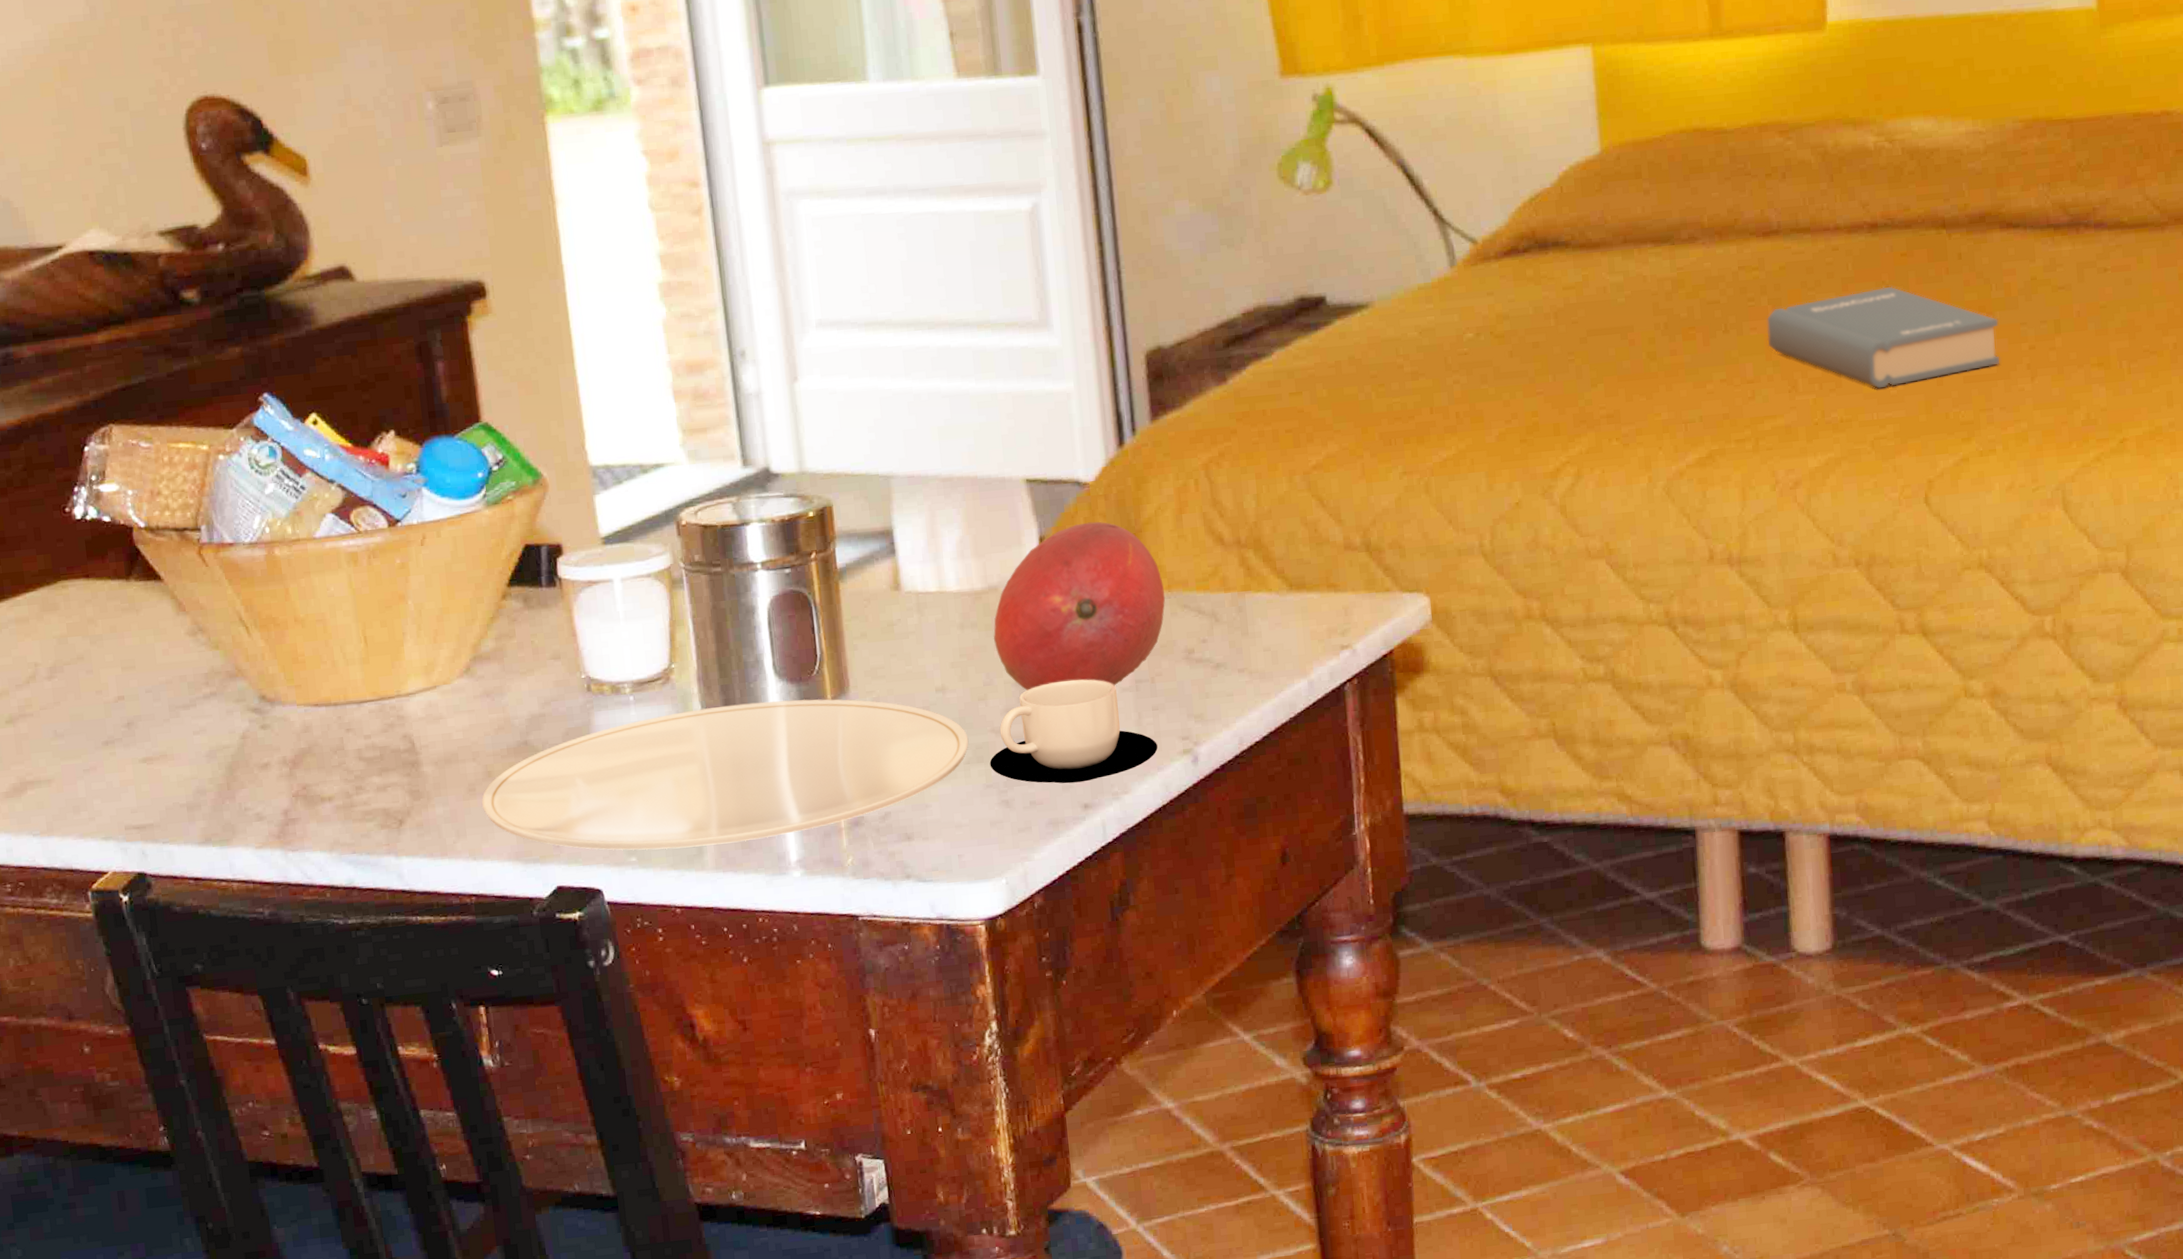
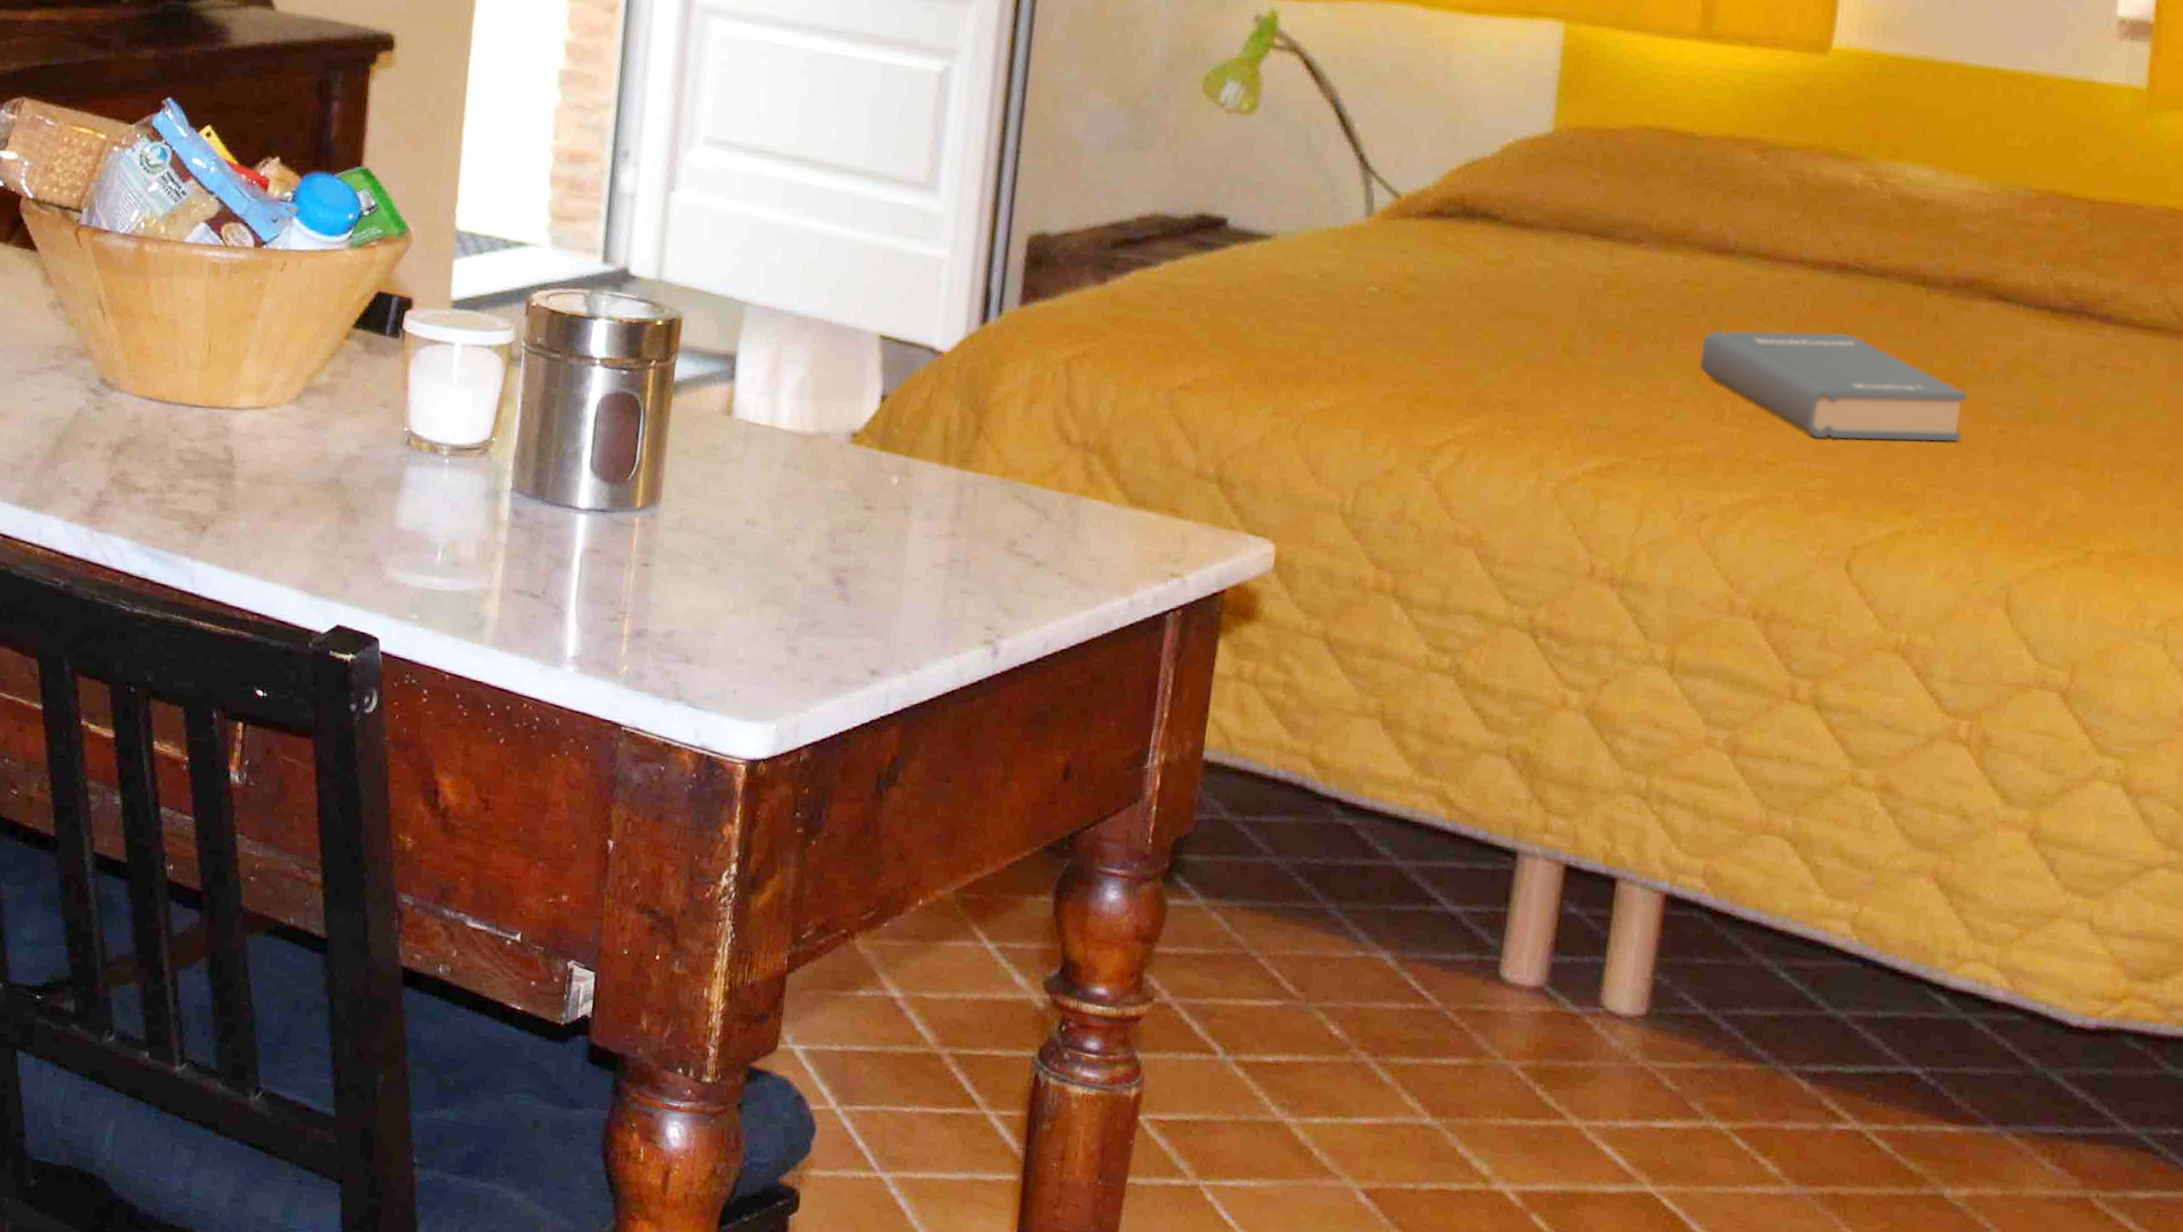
plate: present [482,699,969,850] -> none [283,484,769,629]
cup: present [989,679,1158,784] -> none [784,541,959,648]
fruit: present [993,521,1166,691] -> none [814,390,999,559]

